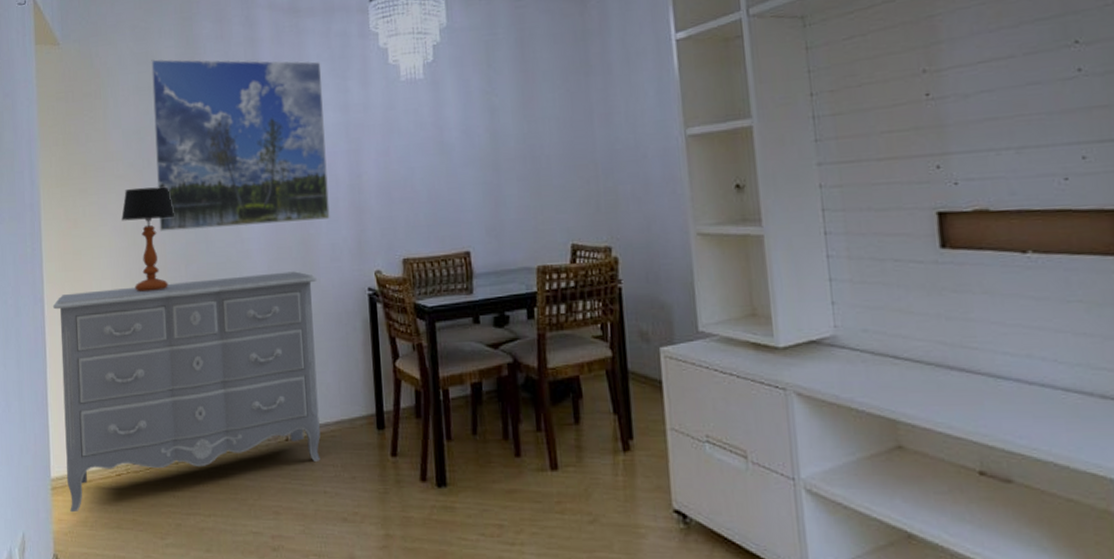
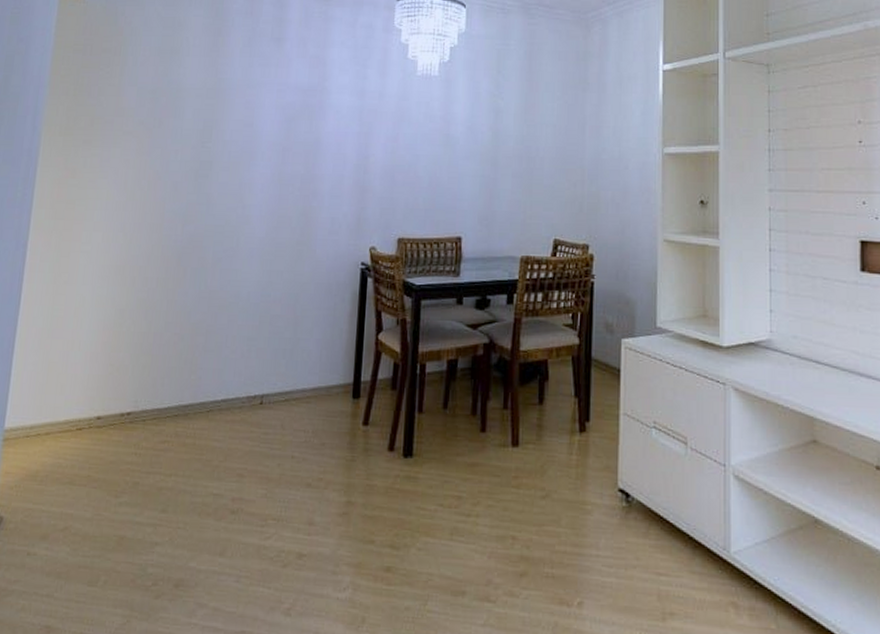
dresser: present [52,271,320,513] -> none [20,240,313,466]
table lamp: present [121,186,174,293] -> none [123,145,179,248]
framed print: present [150,58,331,232] -> none [161,25,344,194]

